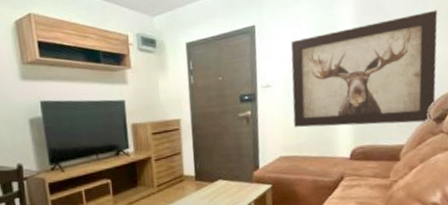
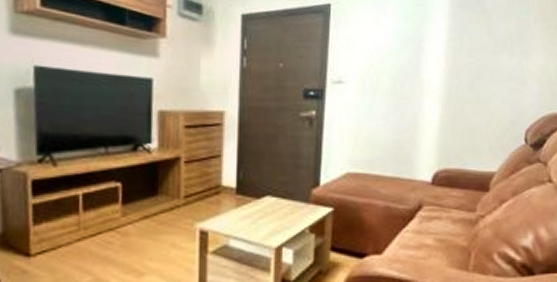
wall art: present [291,10,438,128] -> none [368,15,544,147]

